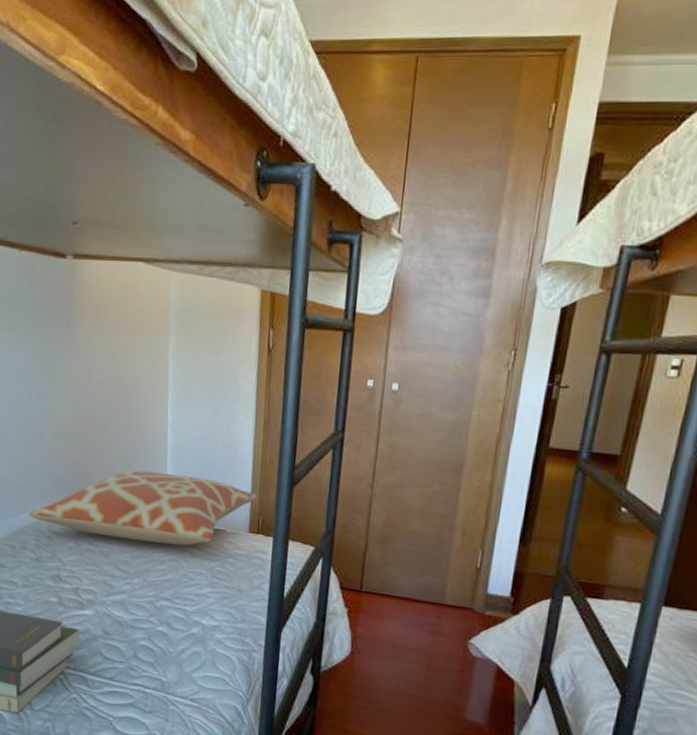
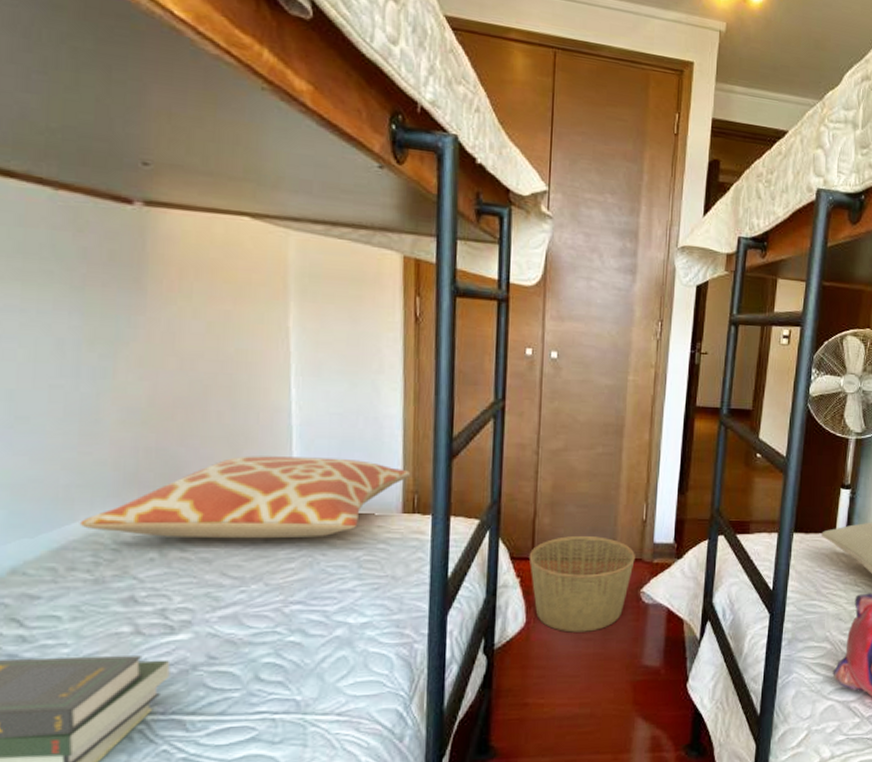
basket: none [357,574,466,674] -> present [528,536,635,633]

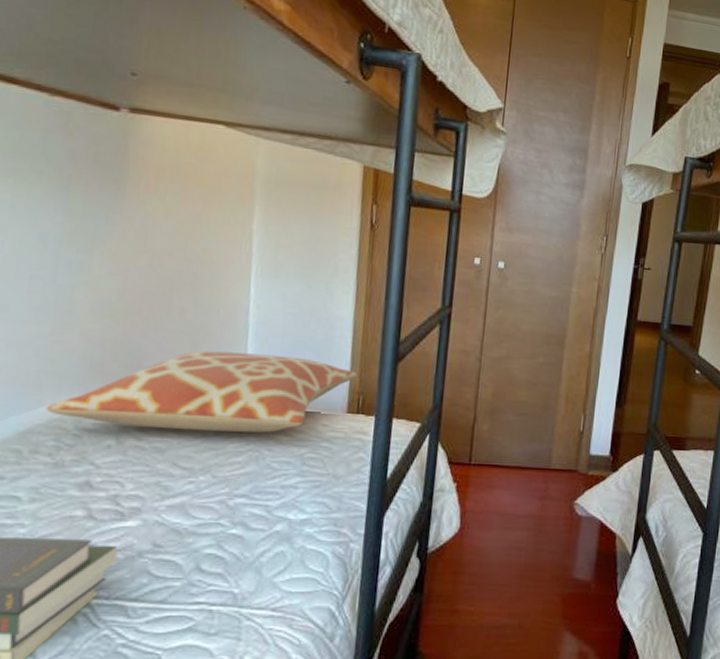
basket: present [528,536,635,633] -> none [466,444,571,541]

